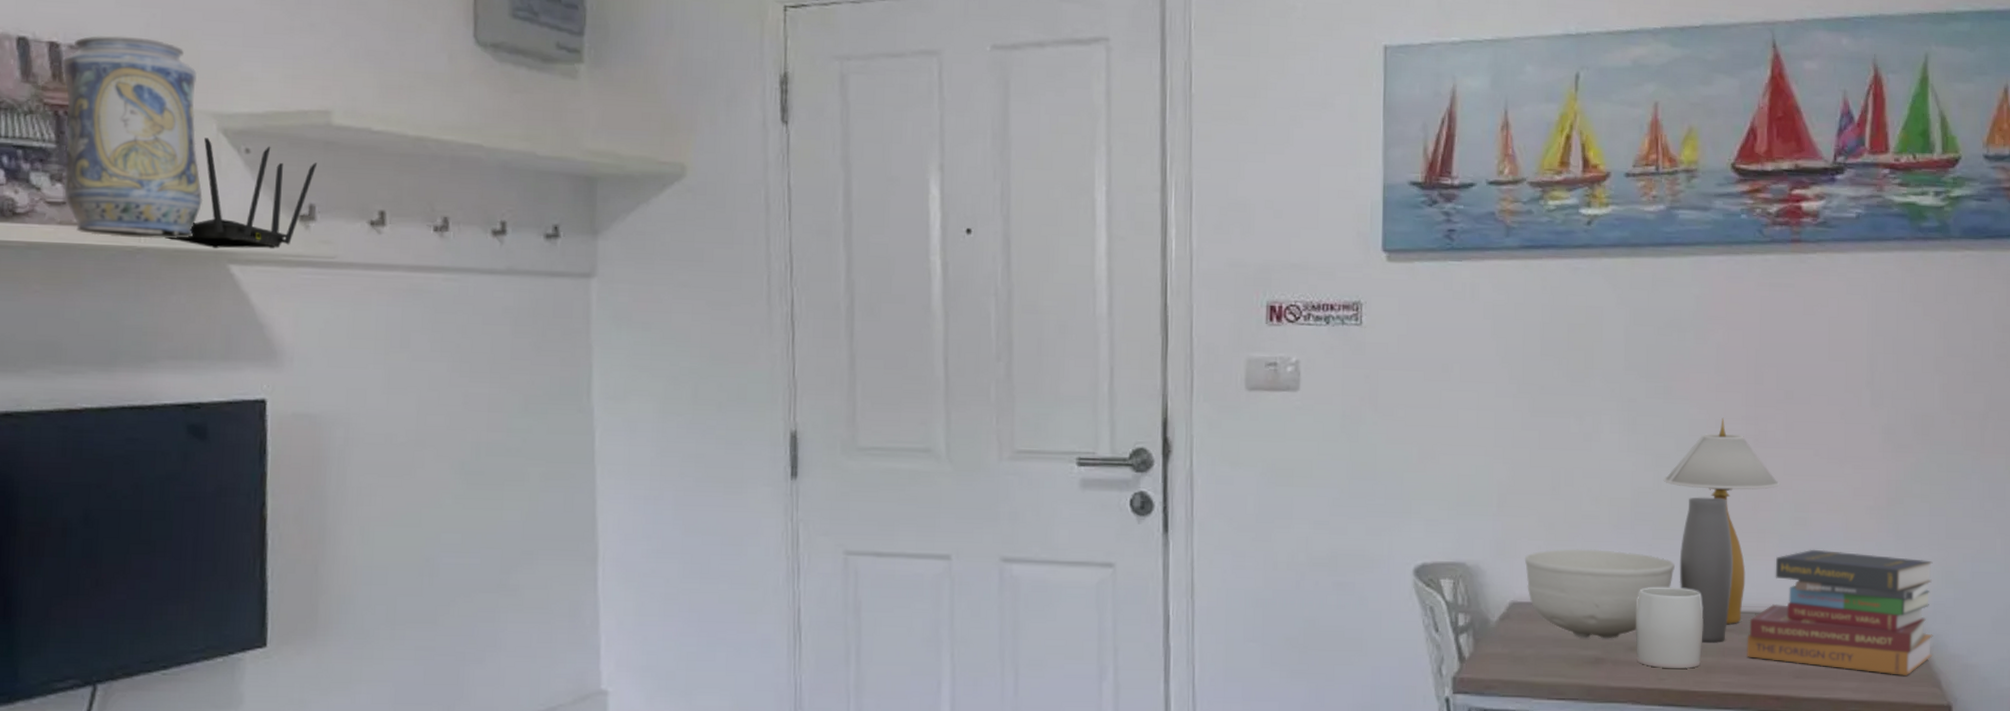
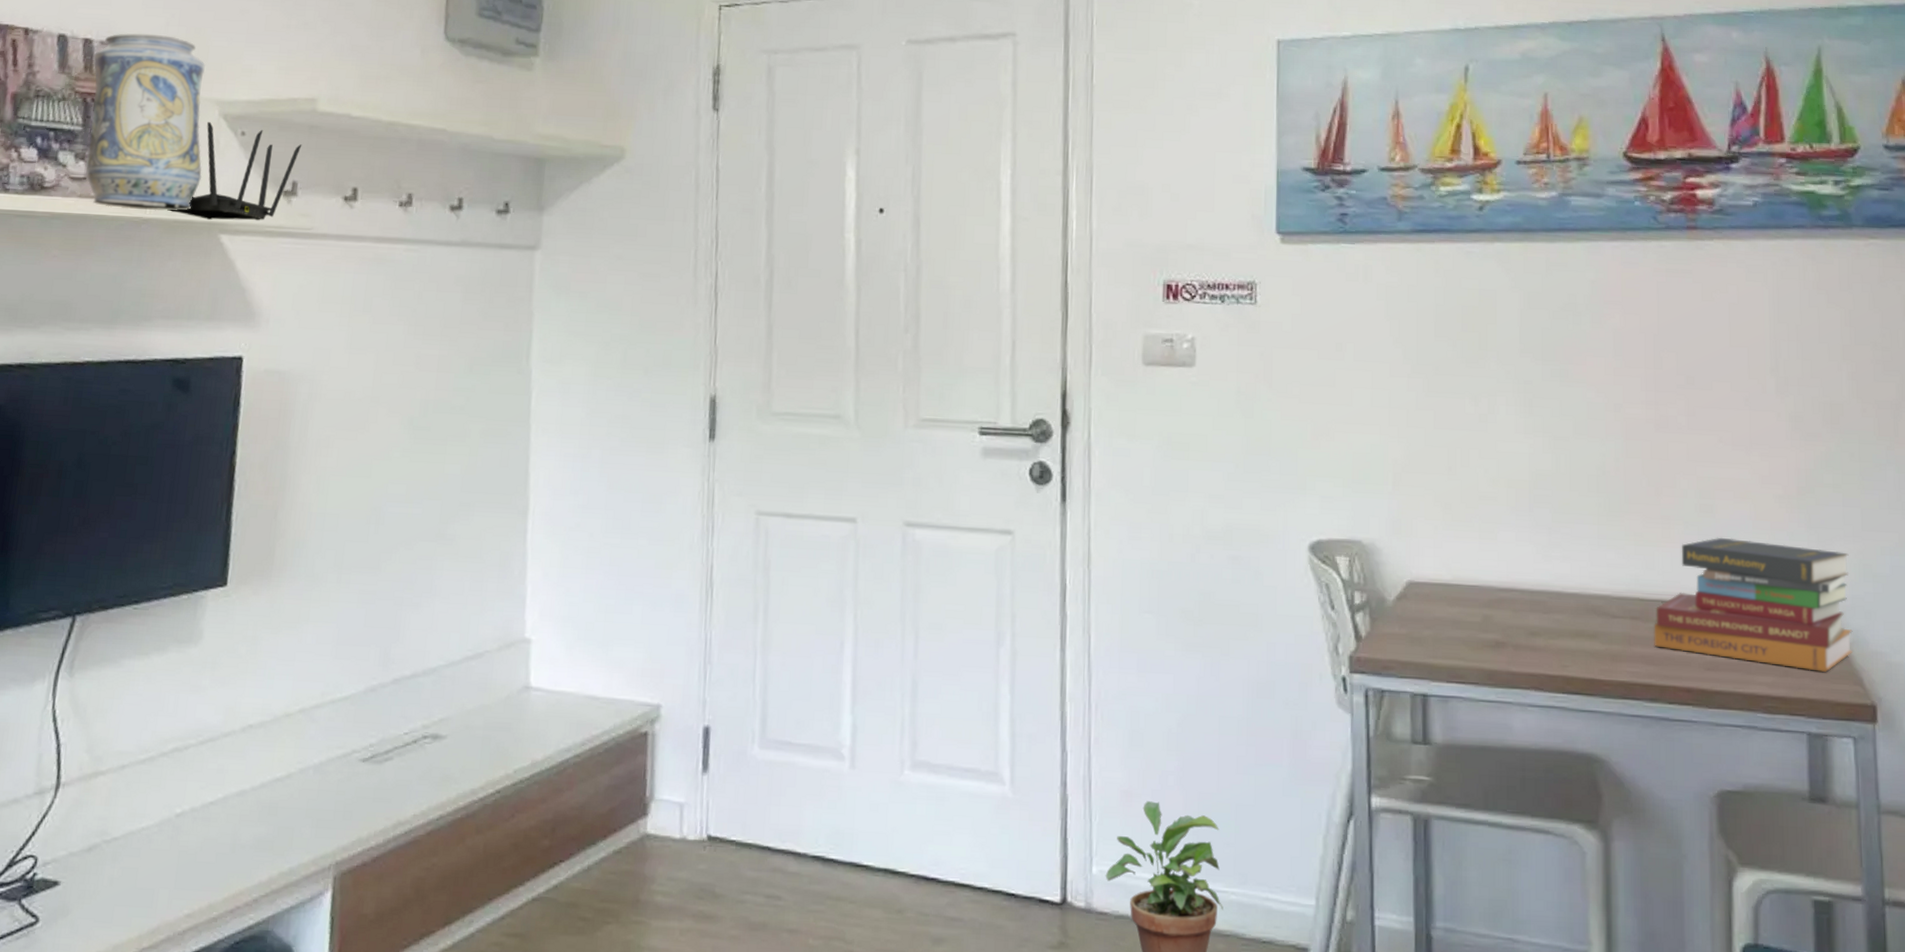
bowl: present [1524,549,1675,639] -> none [1421,530,1576,623]
mug: present [1635,586,1704,669] -> none [1536,570,1608,656]
table lamp: present [1663,417,1780,624] -> none [1561,401,1684,612]
vase: present [1679,497,1733,643] -> none [1580,481,1637,630]

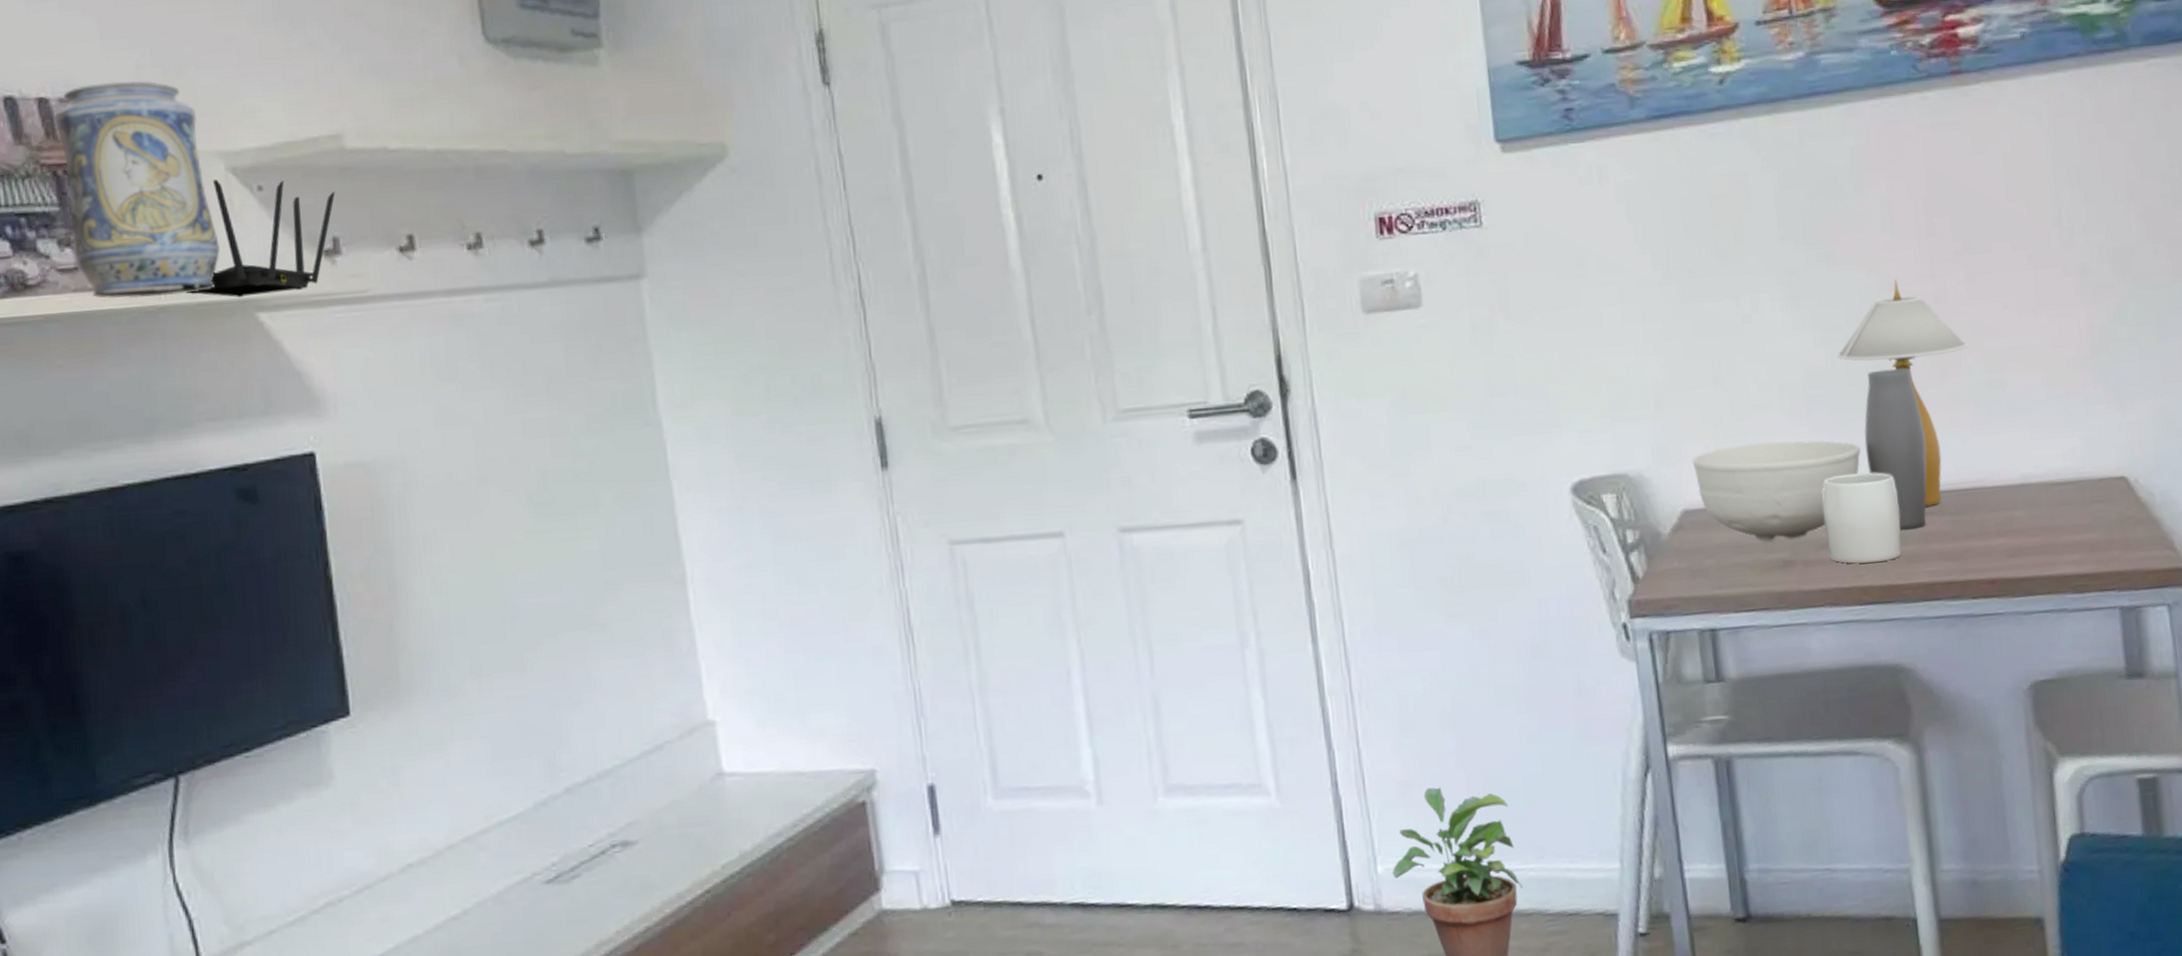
bowl: none [1421,530,1576,623] -> present [1692,440,1861,541]
mug: none [1536,570,1608,656] -> present [1822,472,1902,564]
table lamp: none [1561,401,1684,612] -> present [1836,279,1969,506]
vase: none [1580,481,1637,630] -> present [1864,368,1927,529]
books: present [1654,537,1853,672] -> none [1950,409,2161,542]

